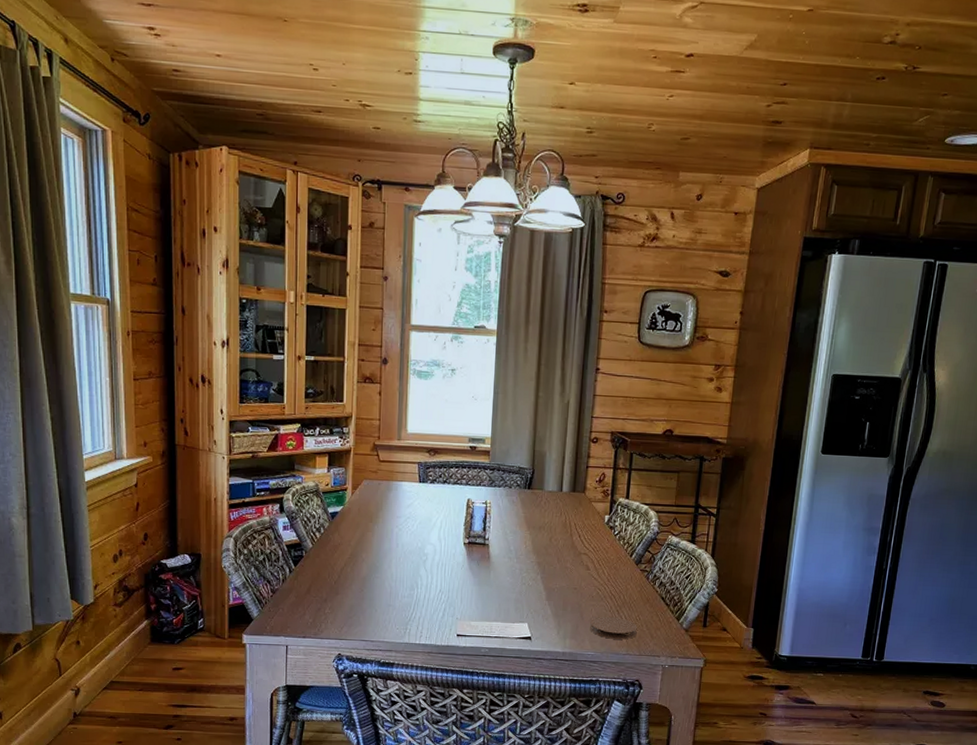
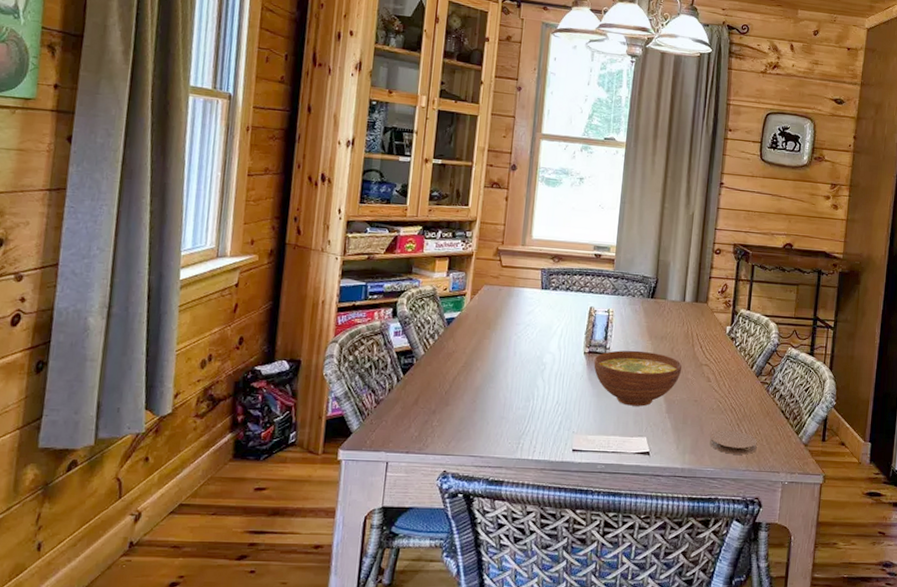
bowl: none [474,540,561,594] -> present [594,350,682,407]

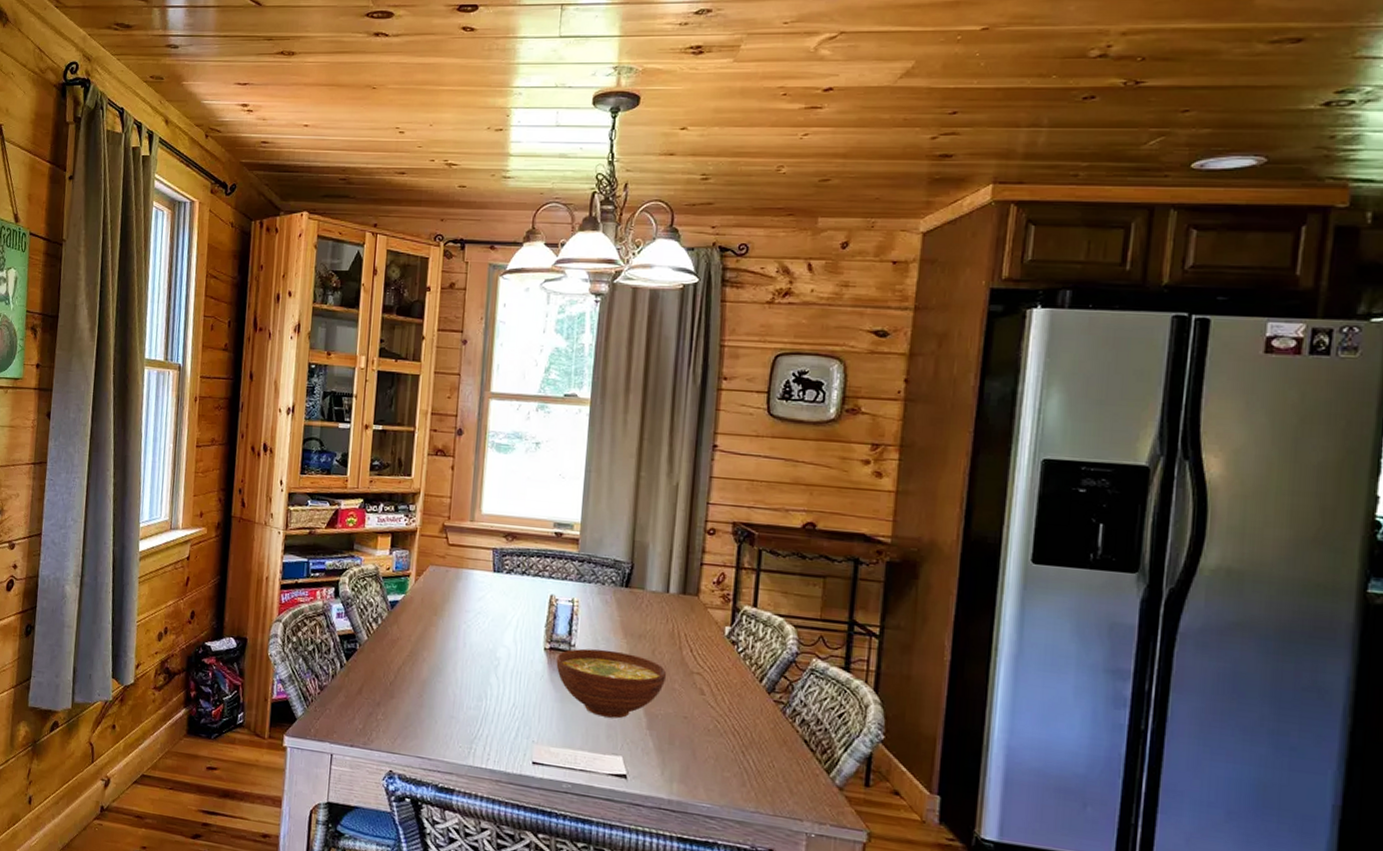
coaster: present [710,430,758,455] -> none [705,758,771,792]

